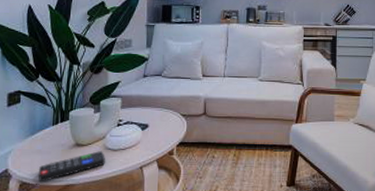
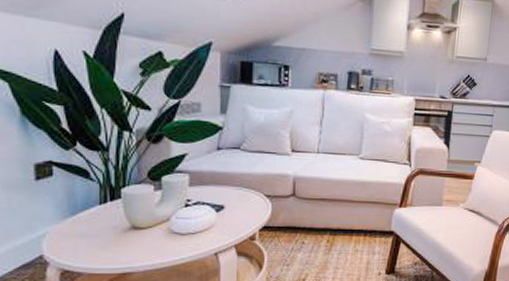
remote control: present [38,151,105,183] -> none [85,235,171,271]

